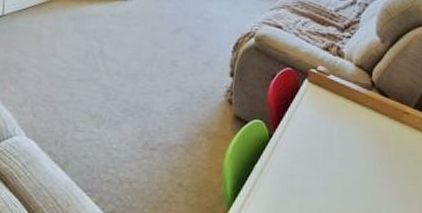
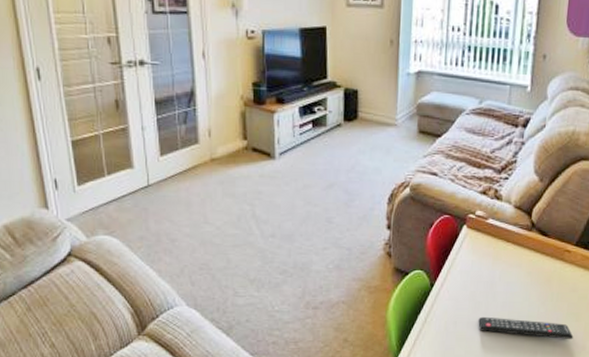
remote control: none [314,172,409,203] -> present [478,316,574,339]

